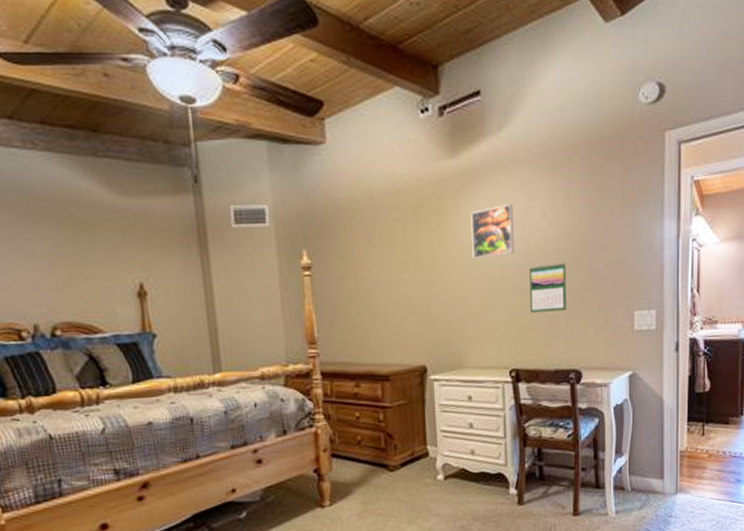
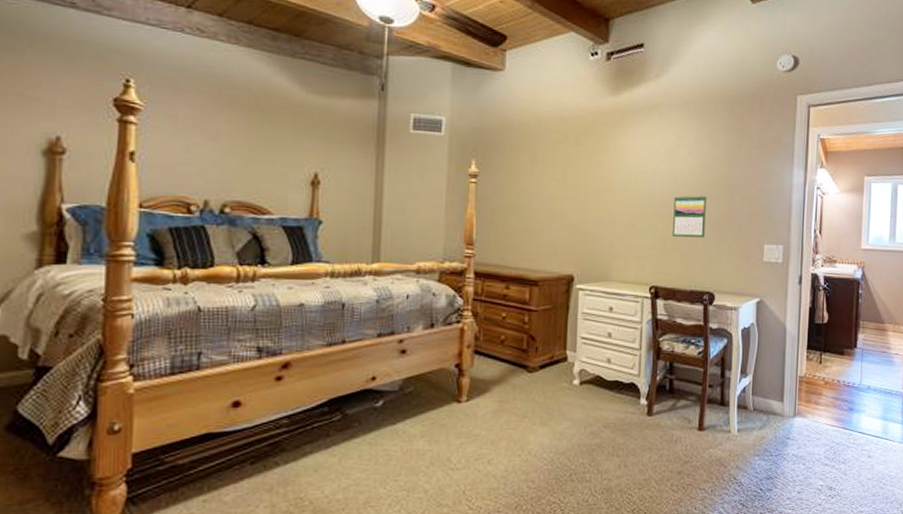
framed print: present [471,205,514,260] -> none [625,140,664,185]

